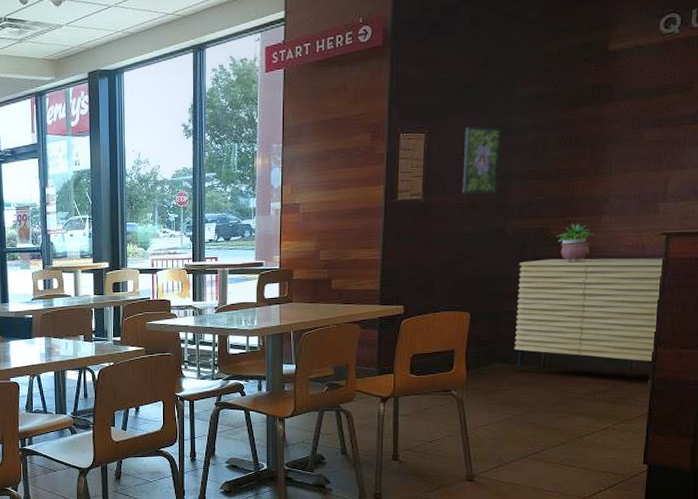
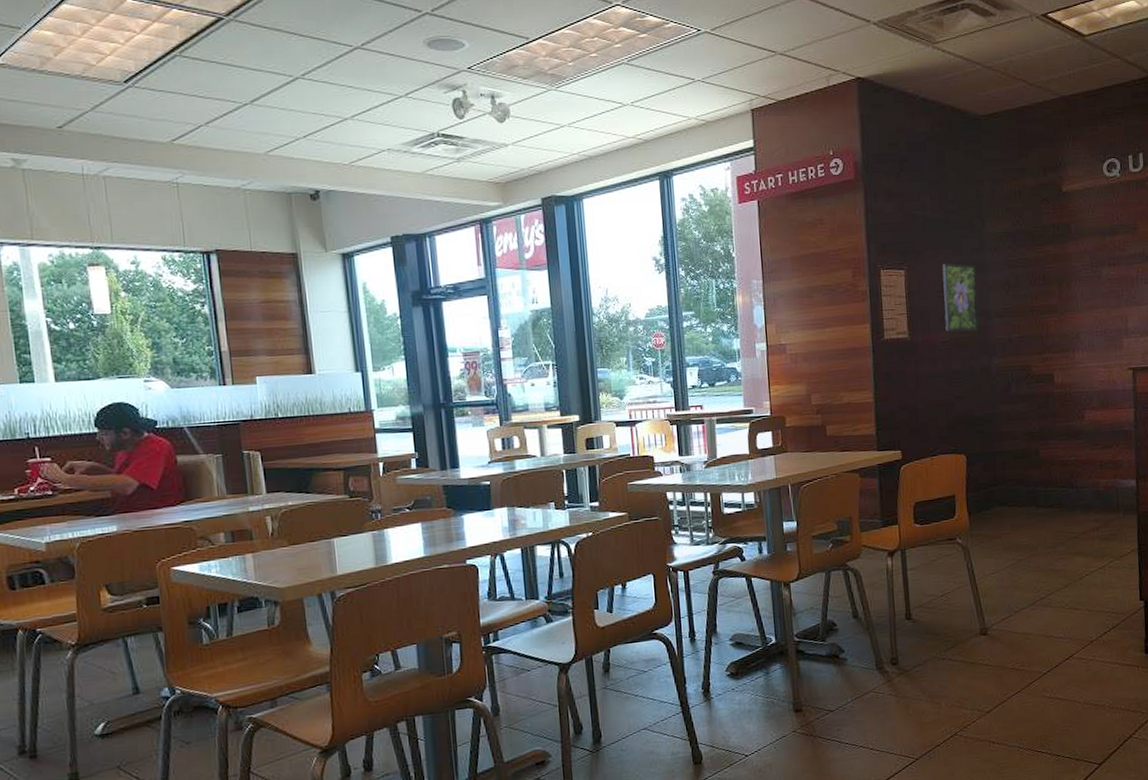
dresser: present [513,258,665,377] -> none [1006,392,1136,515]
potted plant: present [556,223,595,263] -> none [1037,360,1071,400]

